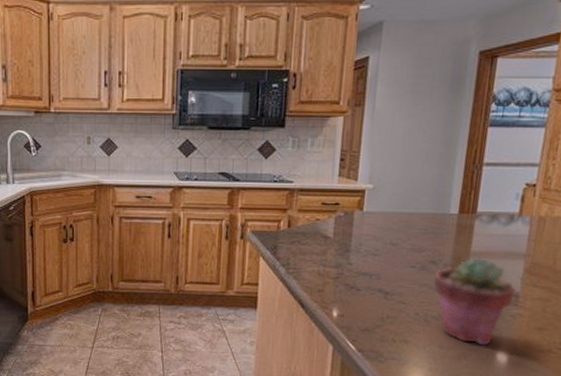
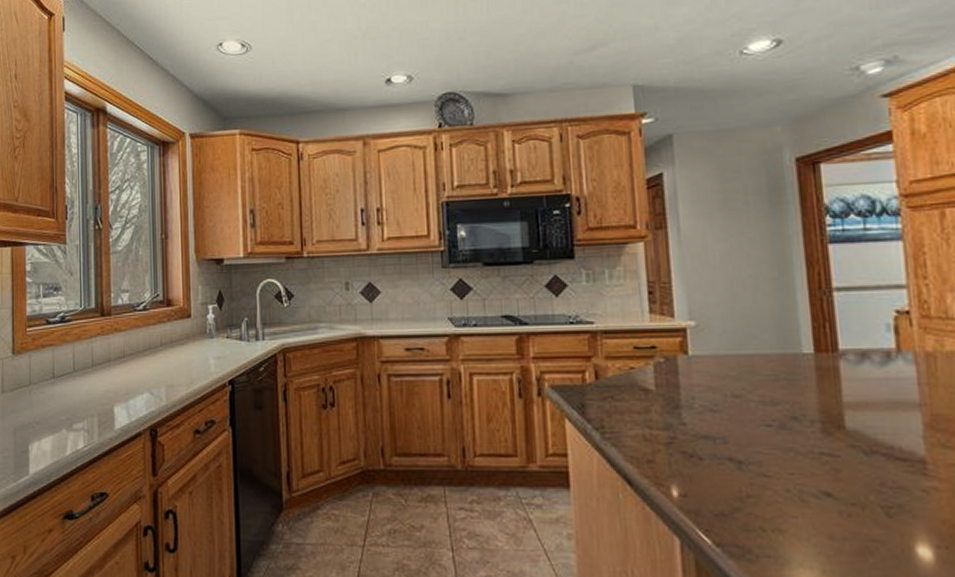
potted succulent: present [433,257,516,346] -> none [800,409,921,535]

